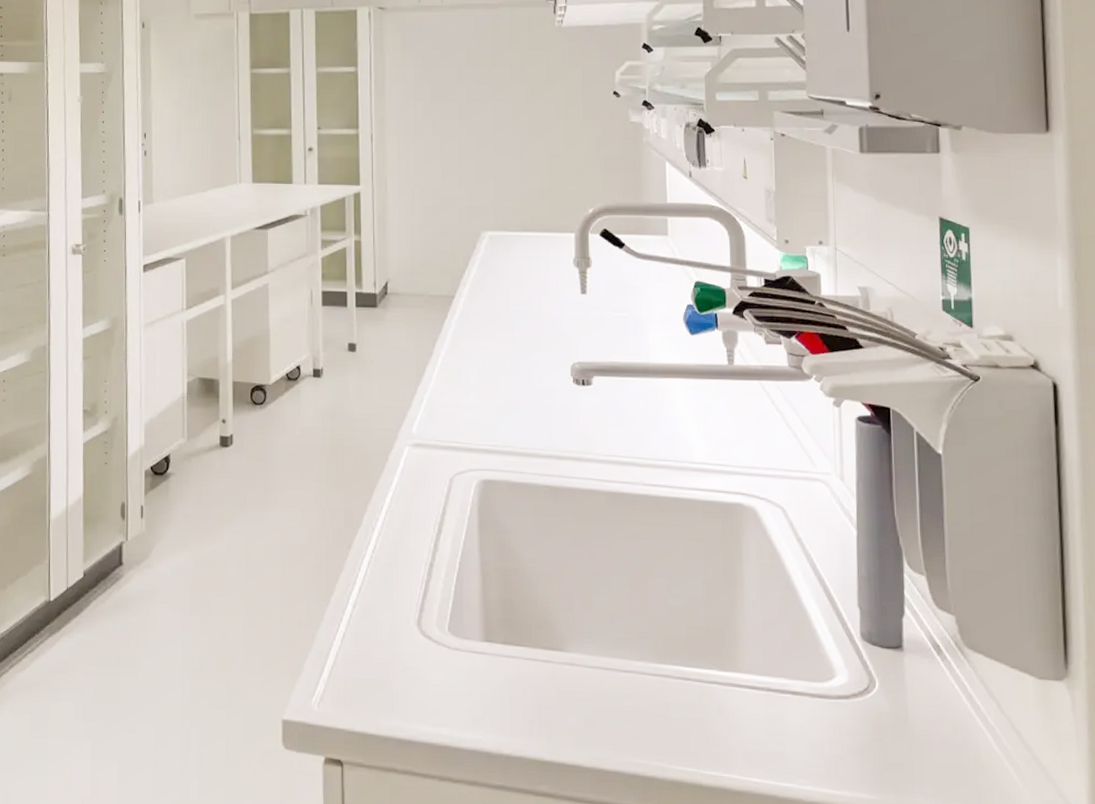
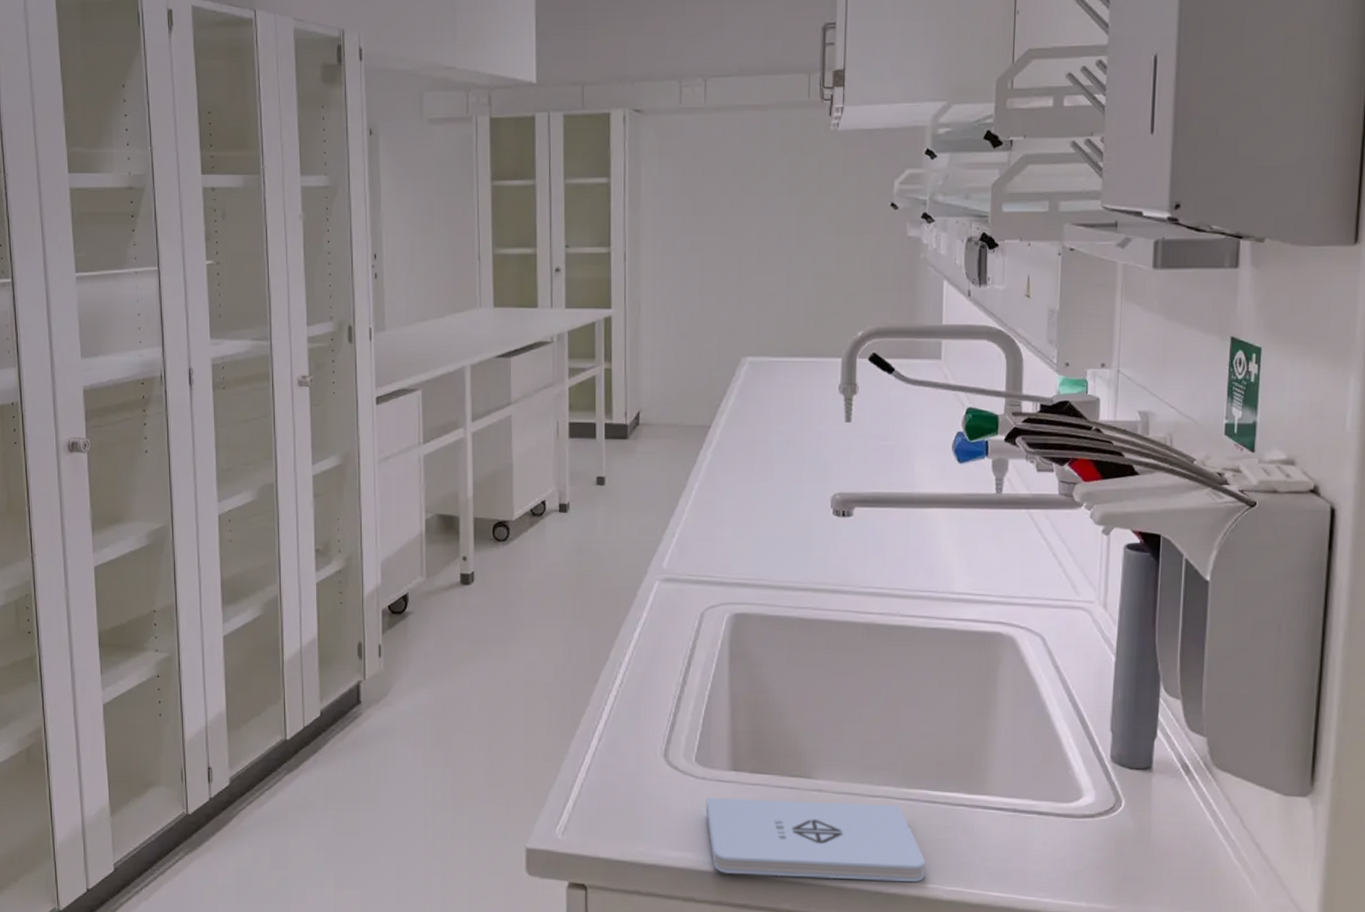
notepad: none [460,670,683,765] -> present [705,797,926,882]

